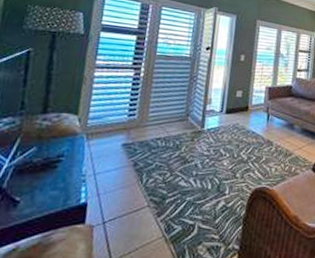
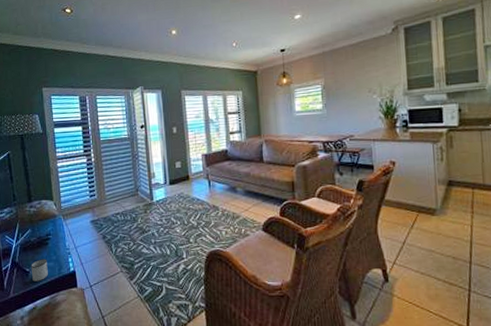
mug: none [21,186,51,215] -> present [31,259,48,282]

